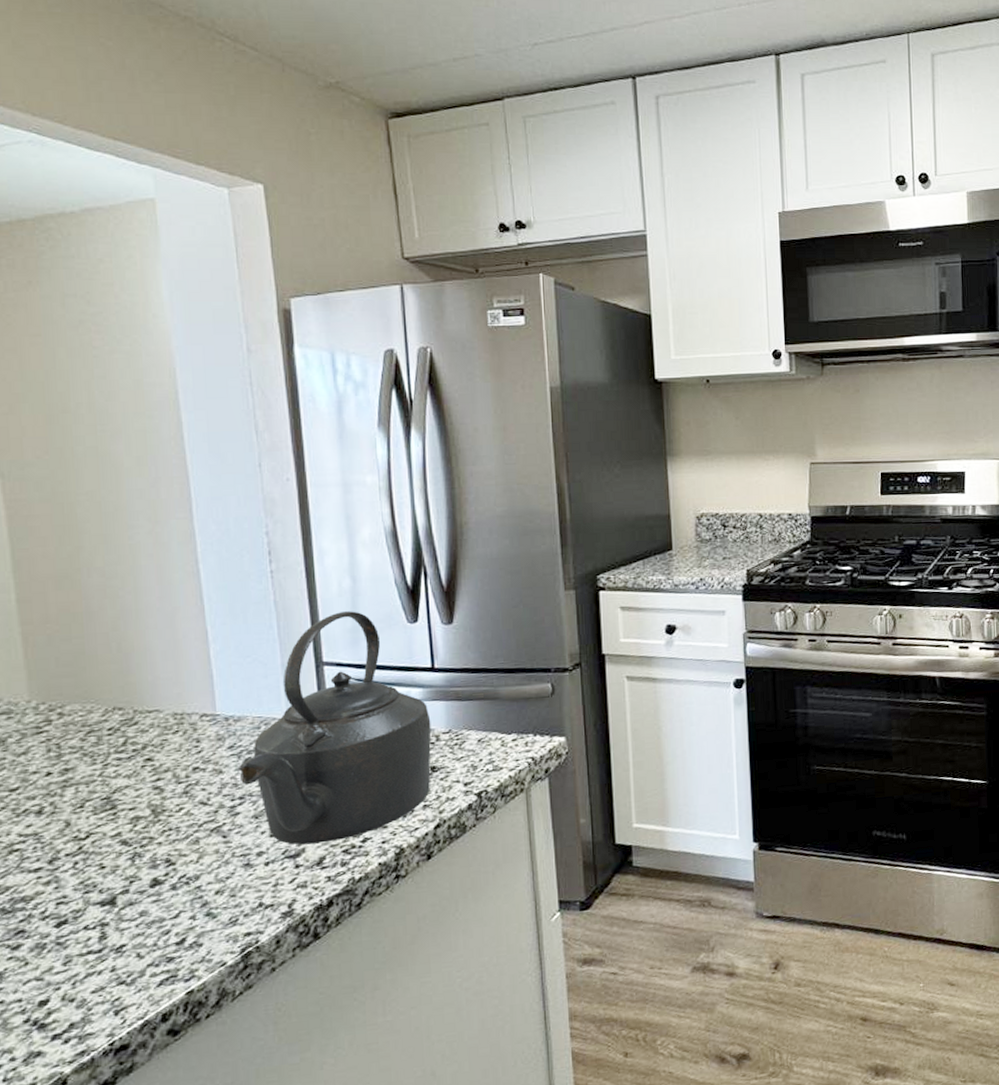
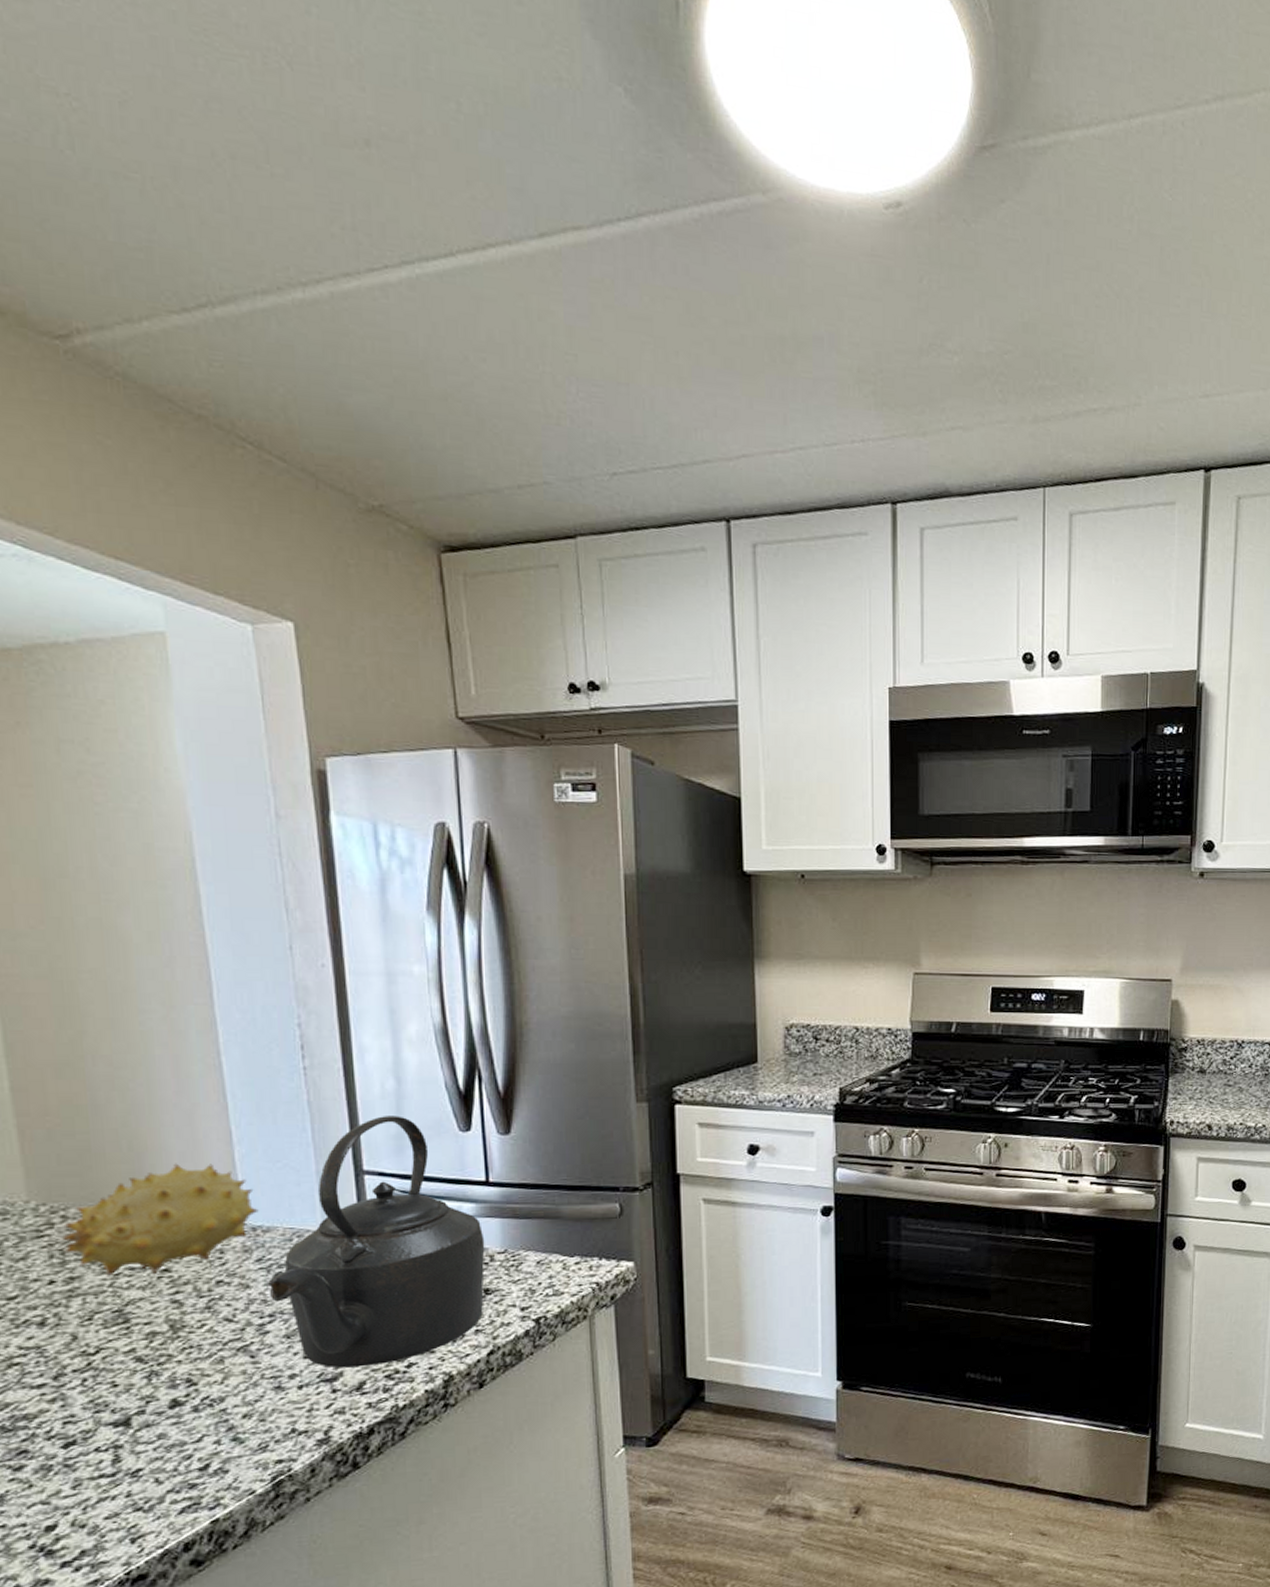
fruit: none [57,661,231,768] -> present [61,1163,259,1277]

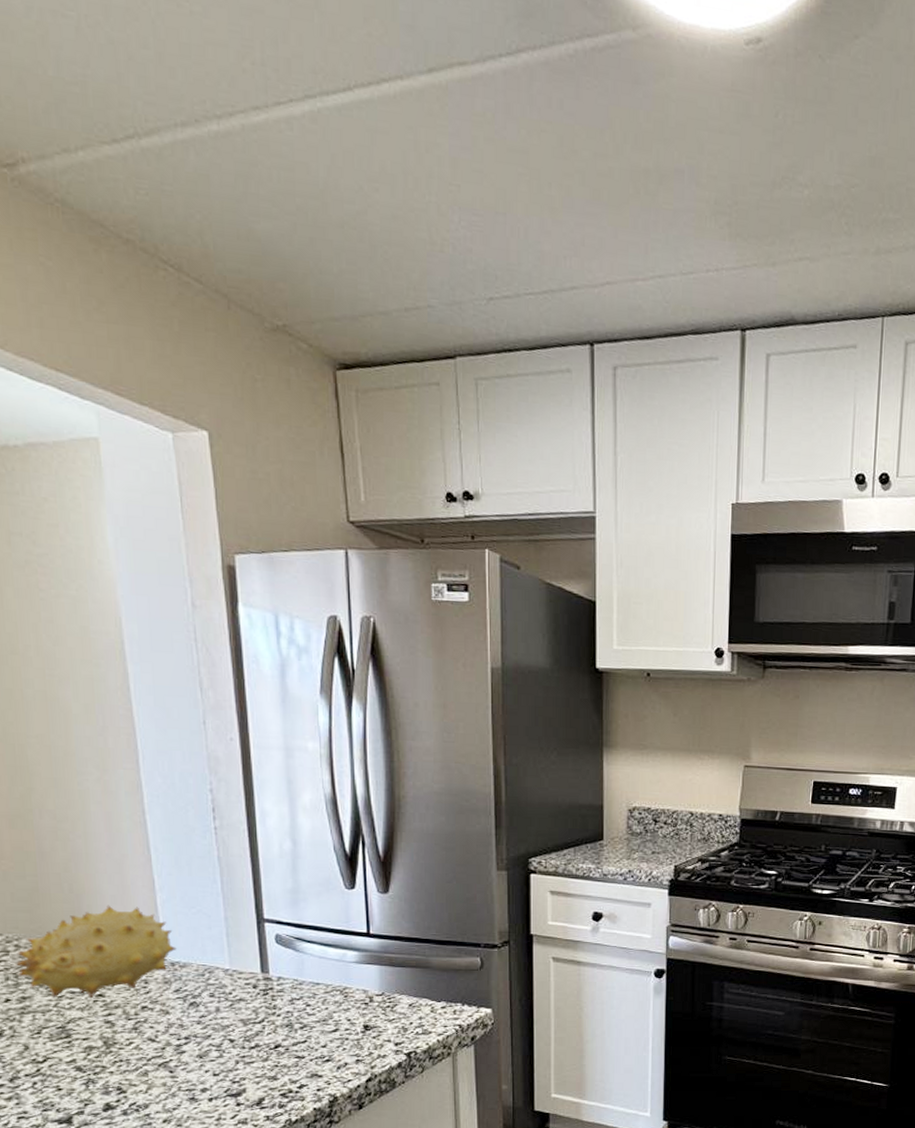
kettle: present [268,1116,485,1368] -> none [184,872,366,1086]

